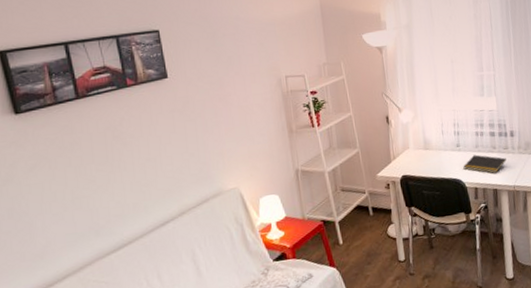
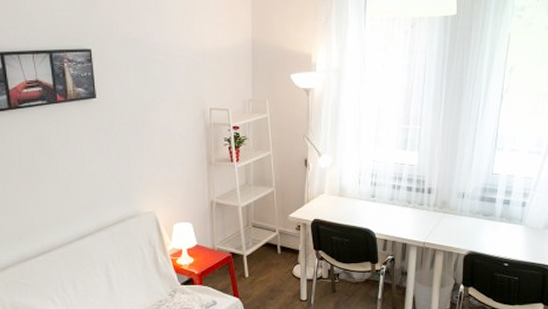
notepad: present [463,154,507,173] -> none [375,207,420,227]

